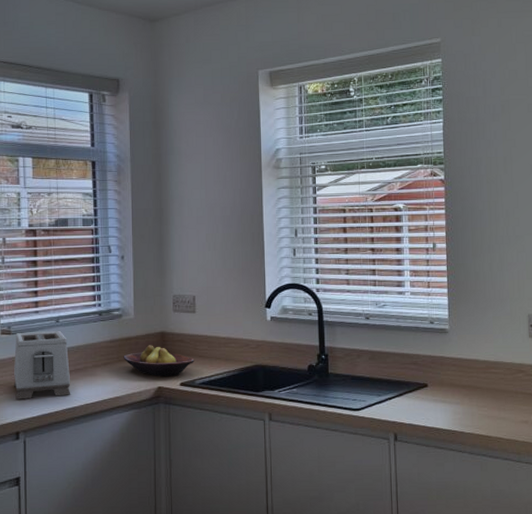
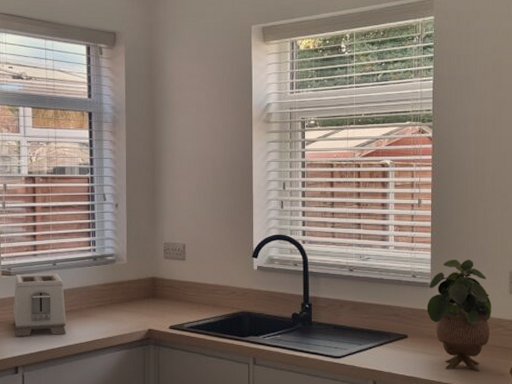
fruit bowl: present [123,345,195,377] -> none [116,289,183,320]
potted plant: none [446,303,512,419] -> present [427,259,492,371]

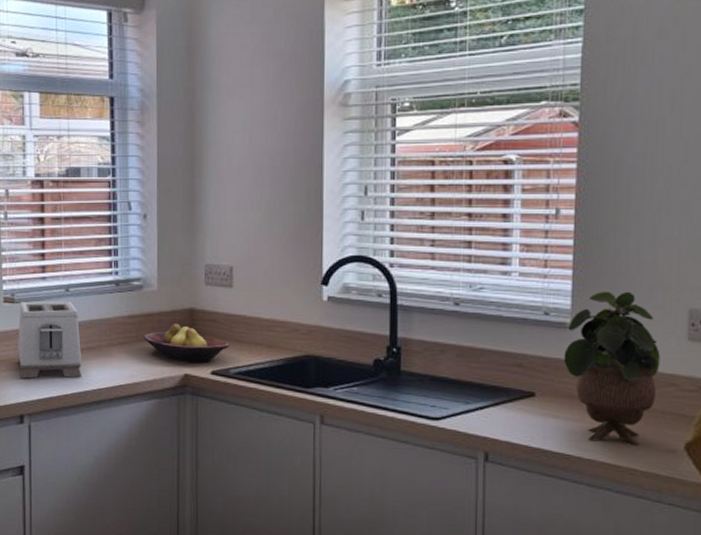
fruit bowl: none [116,289,183,320] -> present [143,323,230,364]

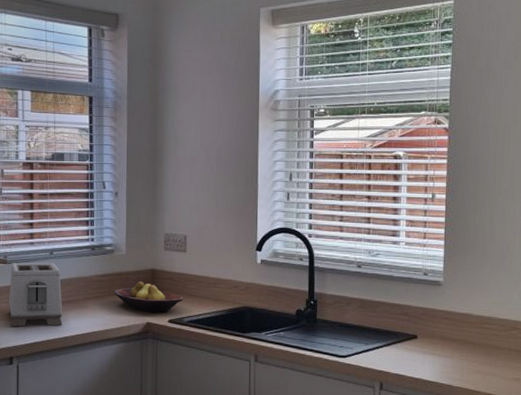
potted plant: present [563,291,660,445] -> none [438,257,508,375]

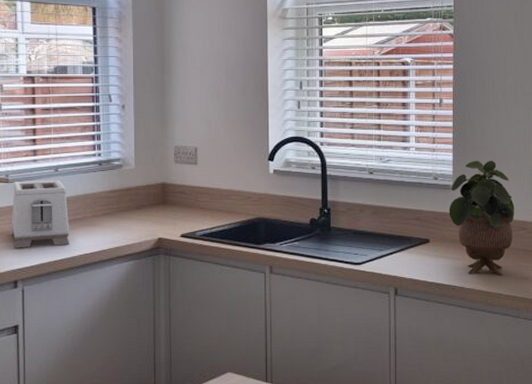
fruit bowl: present [114,281,183,314] -> none [123,196,196,229]
potted plant: none [438,257,508,375] -> present [449,160,515,275]

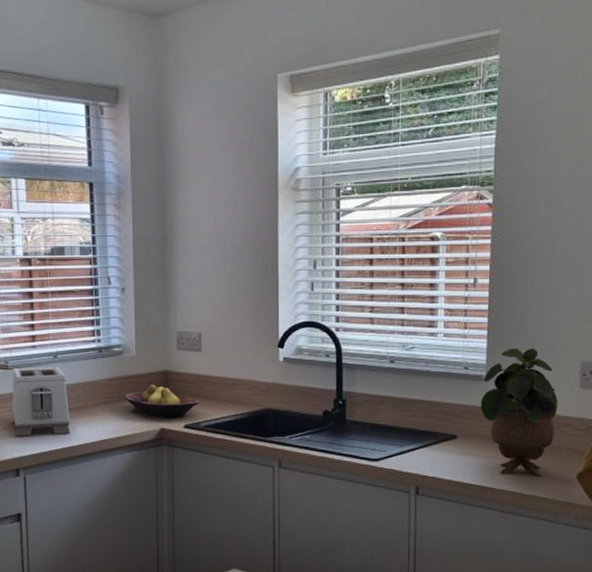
fruit bowl: none [123,196,196,229] -> present [124,384,200,419]

